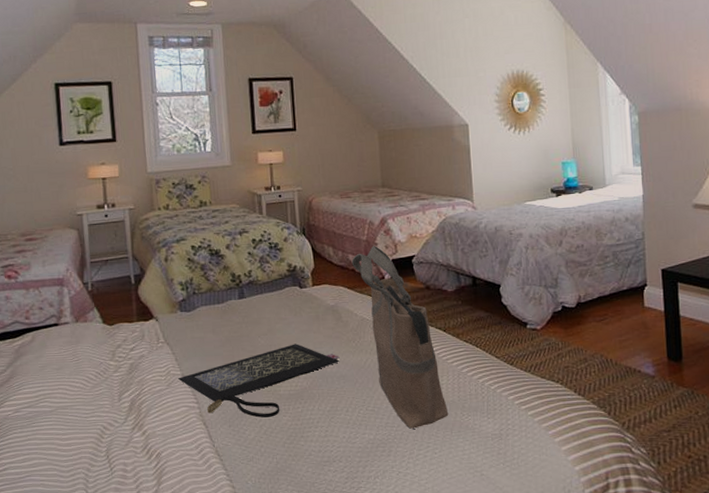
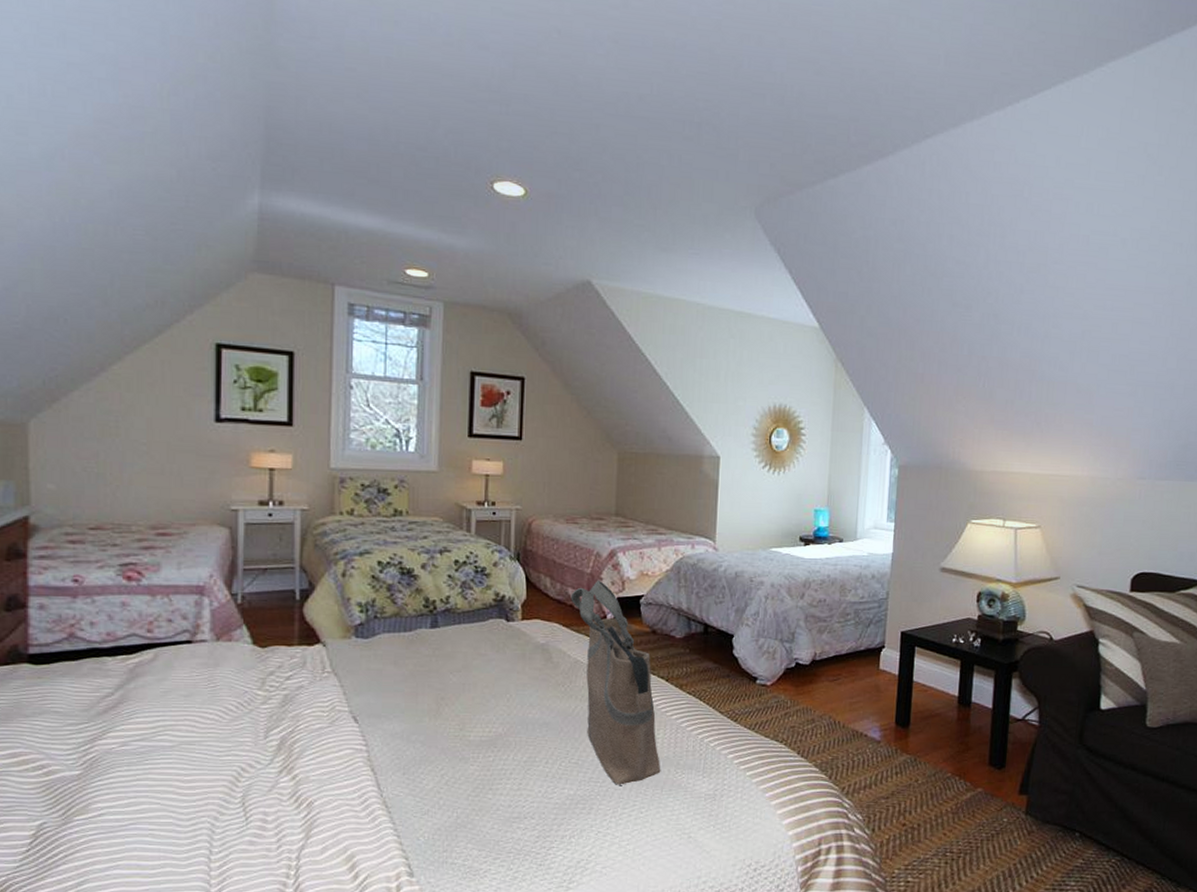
clutch bag: present [178,344,340,419] -> none [345,684,545,767]

